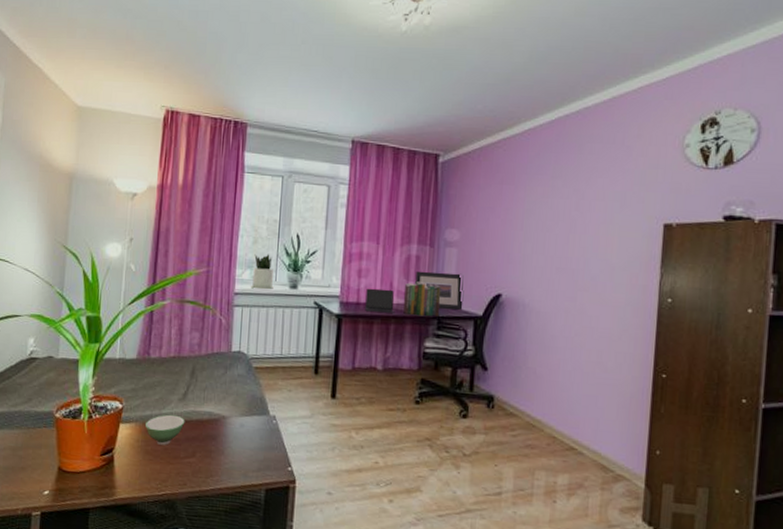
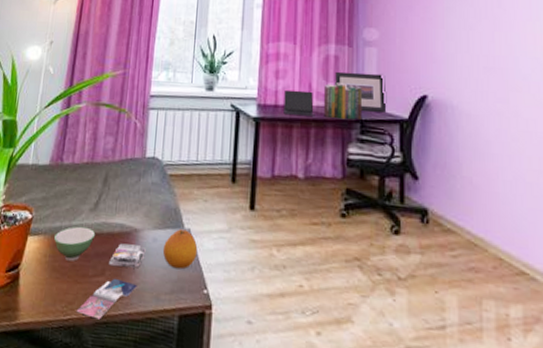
magazine: none [170,429,234,494] -> present [76,243,146,320]
fruit: none [249,416,283,451] -> present [162,229,198,269]
planter: present [250,254,275,290] -> none [166,55,191,93]

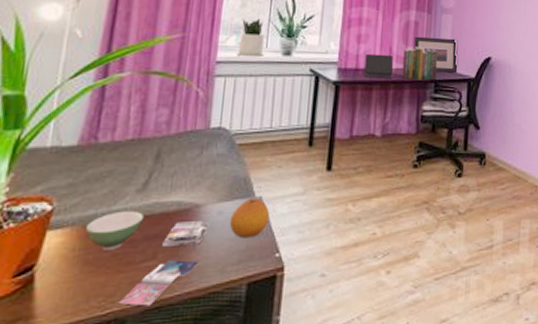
planter: none [166,55,191,93] -> present [235,18,265,58]

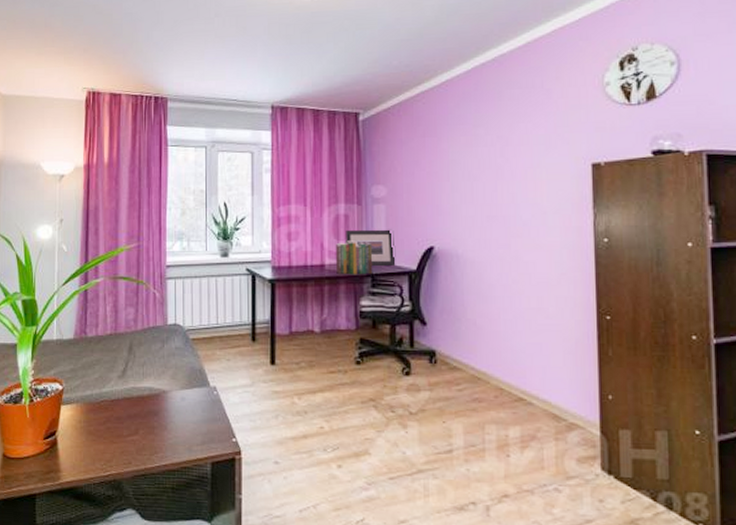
bowl: present [85,210,145,251] -> none [86,392,126,424]
magazine: present [118,221,209,306] -> none [115,404,175,473]
fruit: present [229,198,270,238] -> none [191,387,224,423]
planter: present [235,18,265,58] -> none [181,224,206,260]
laptop: present [364,53,394,79] -> none [297,250,328,275]

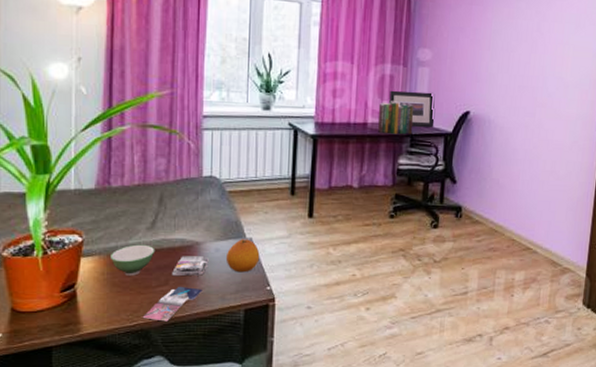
bowl: none [86,392,126,424] -> present [109,244,155,276]
magazine: none [115,404,175,473] -> present [142,256,209,322]
fruit: none [191,387,224,423] -> present [225,239,260,273]

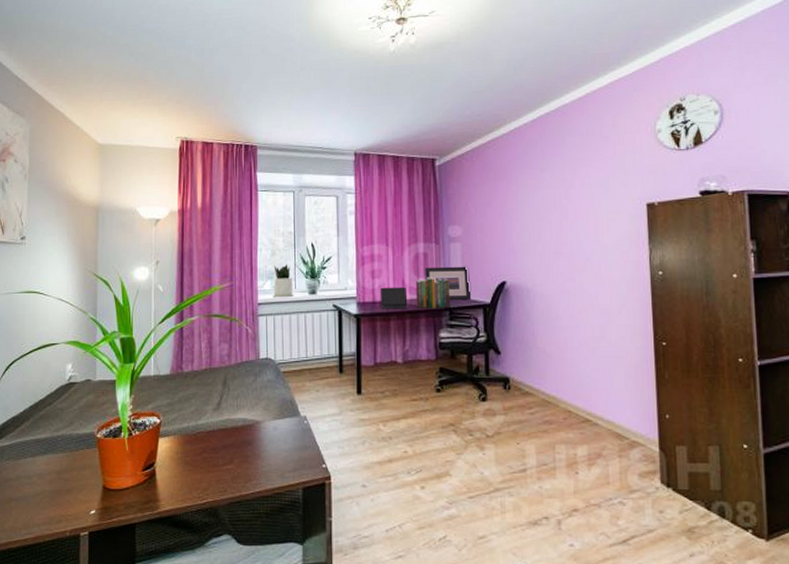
bowl: present [109,244,155,276] -> none [182,424,221,455]
magazine: present [142,256,209,322] -> none [211,435,268,500]
planter: none [219,74,247,112] -> present [272,264,295,298]
fruit: present [225,239,260,273] -> none [283,417,314,450]
laptop: none [340,108,370,133] -> present [380,287,409,310]

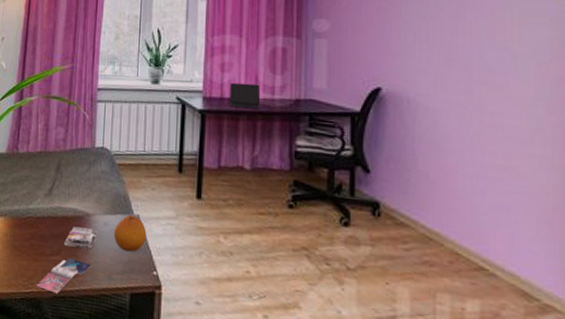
magazine: none [211,435,268,500] -> present [36,226,98,294]
planter: present [272,264,295,298] -> none [112,49,137,86]
fruit: none [283,417,314,450] -> present [113,215,147,252]
books: present [416,277,451,309] -> none [271,75,312,114]
picture frame: present [425,266,472,300] -> none [283,63,337,105]

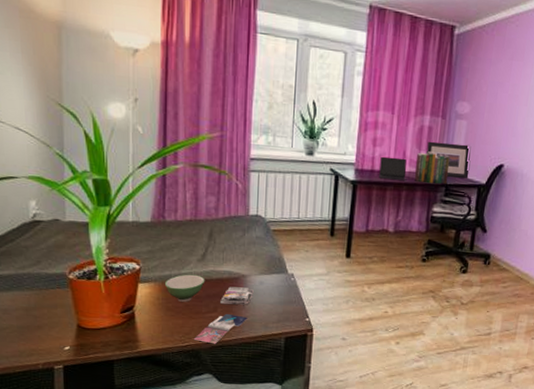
bowl: none [13,209,51,241] -> present [164,274,205,302]
fruit: present [113,215,147,252] -> none [269,274,300,305]
books: none [271,75,312,114] -> present [415,151,451,185]
picture frame: none [283,63,337,105] -> present [427,141,471,178]

